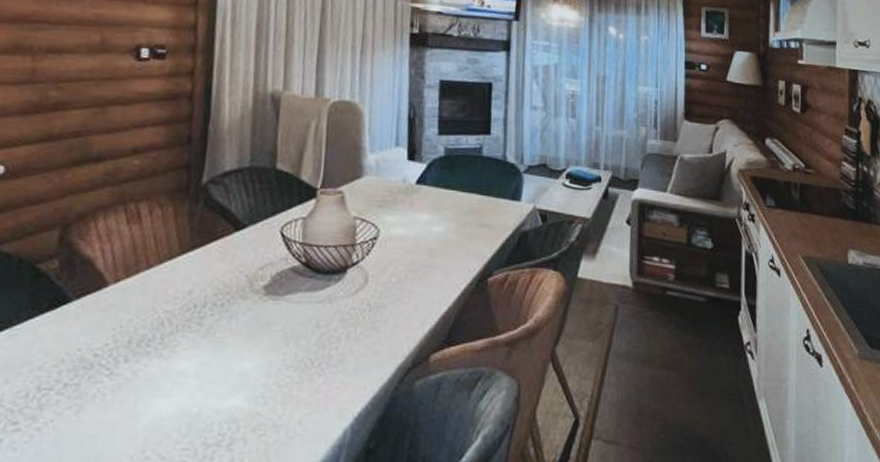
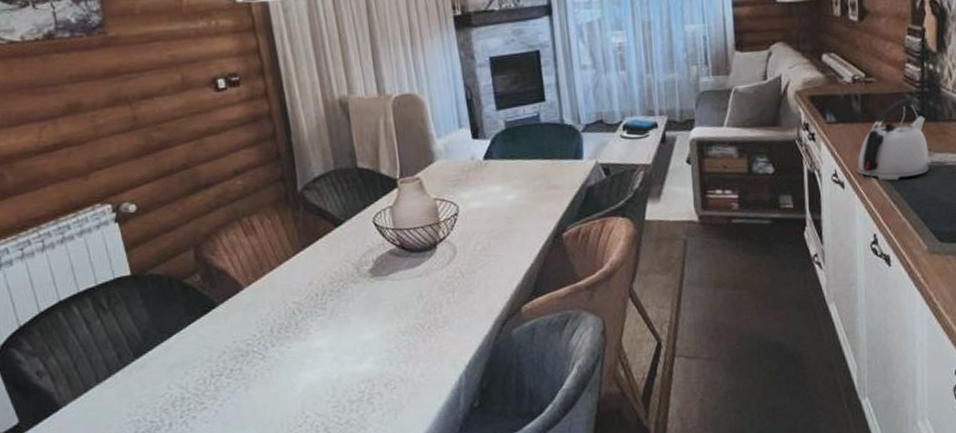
kettle: none [793,195,861,276] -> present [857,98,929,181]

